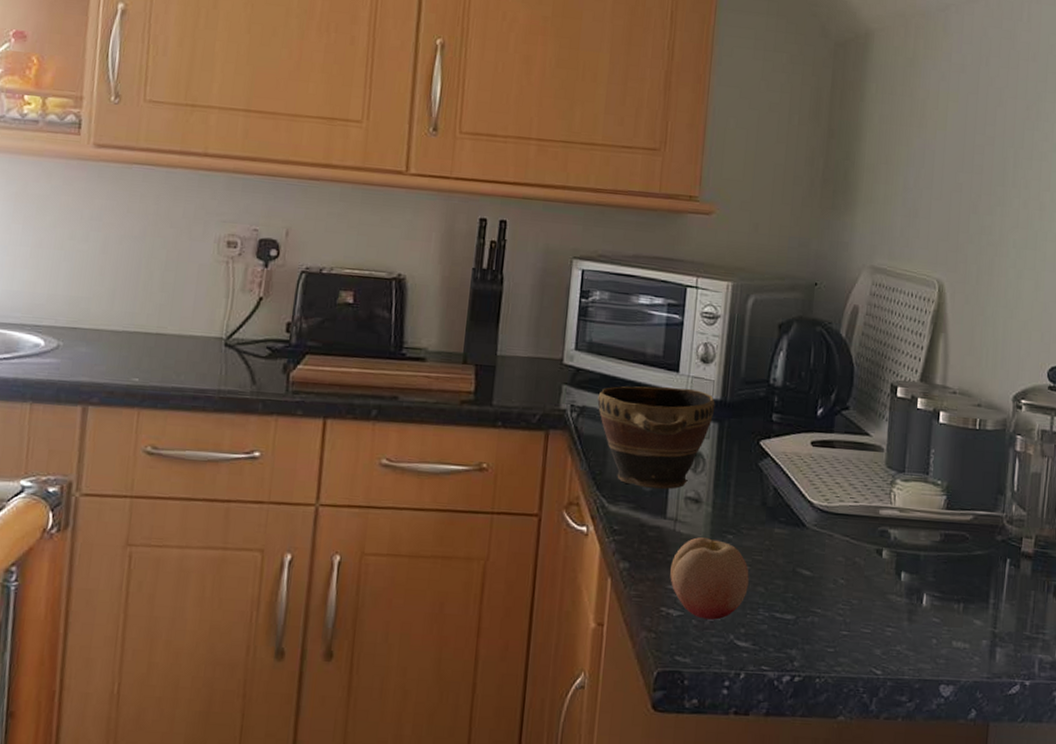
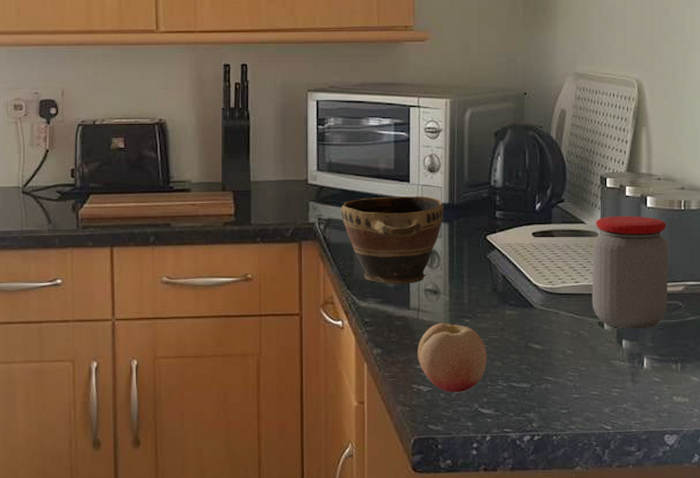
jar: none [871,430,960,561] -> present [592,215,669,329]

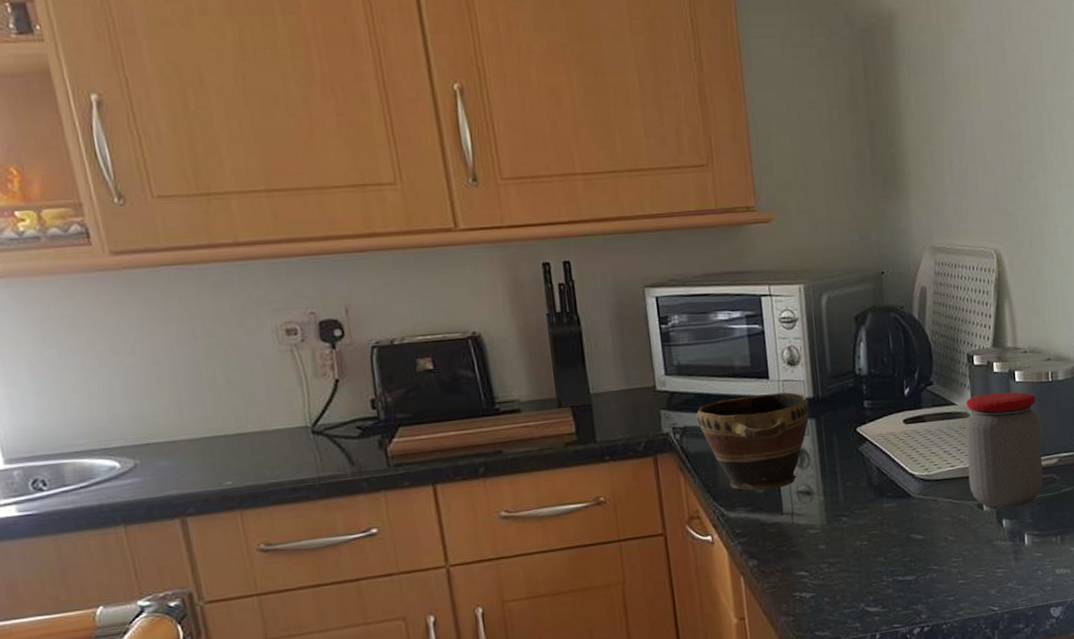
fruit: present [418,323,487,392] -> none [795,524,869,596]

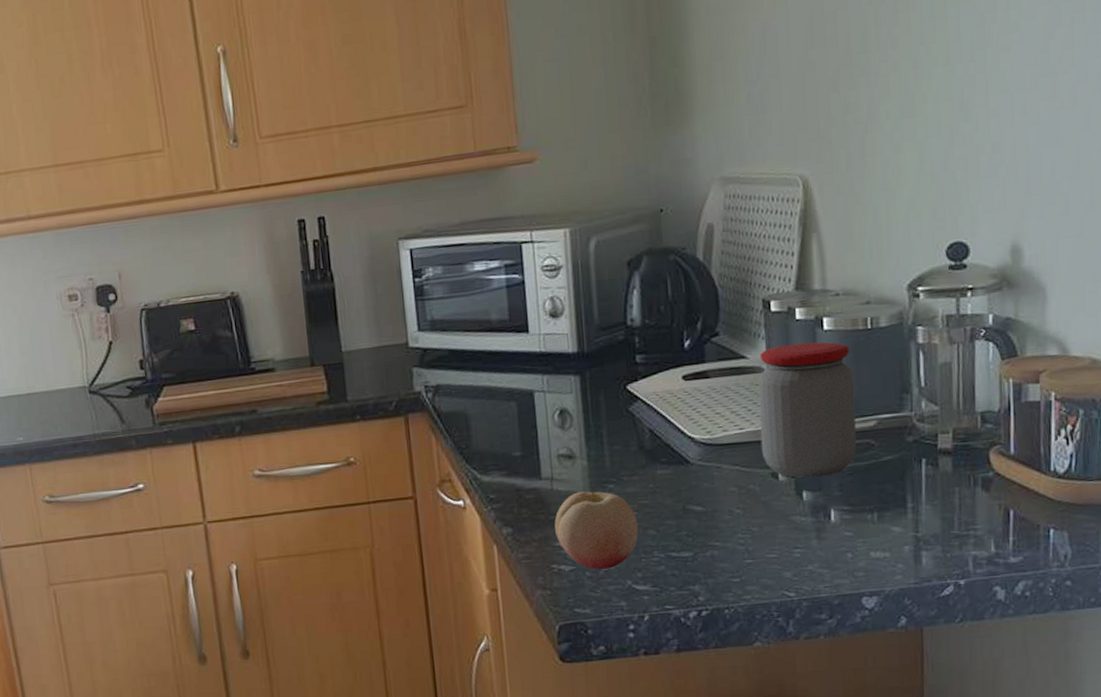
bowl: present [696,392,810,491] -> none [450,346,574,453]
fruit: none [795,524,869,596] -> present [554,491,639,570]

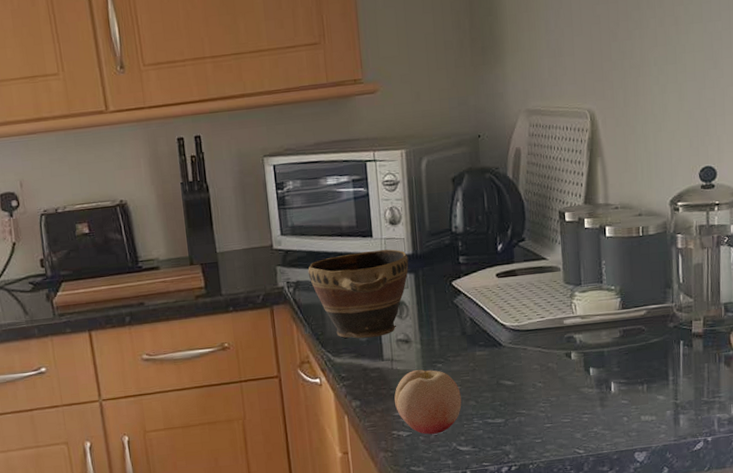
bowl: none [450,346,574,453] -> present [308,249,409,339]
jar: present [758,342,857,478] -> none [555,246,631,357]

